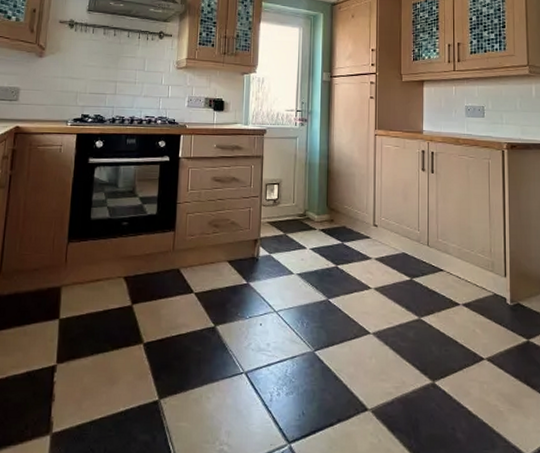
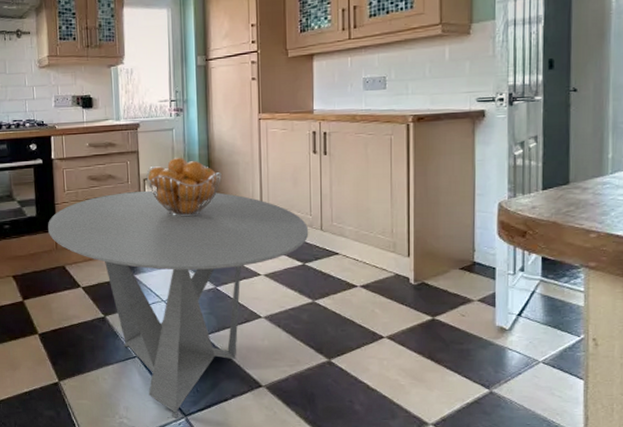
coffee table: none [167,195,417,446] -> present [48,190,309,418]
fruit basket: none [268,164,339,225] -> present [146,157,222,217]

